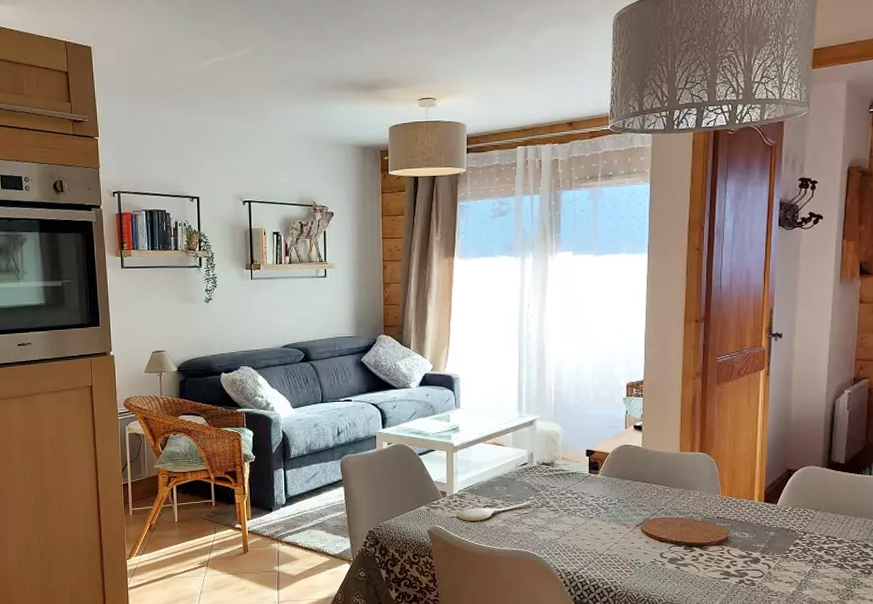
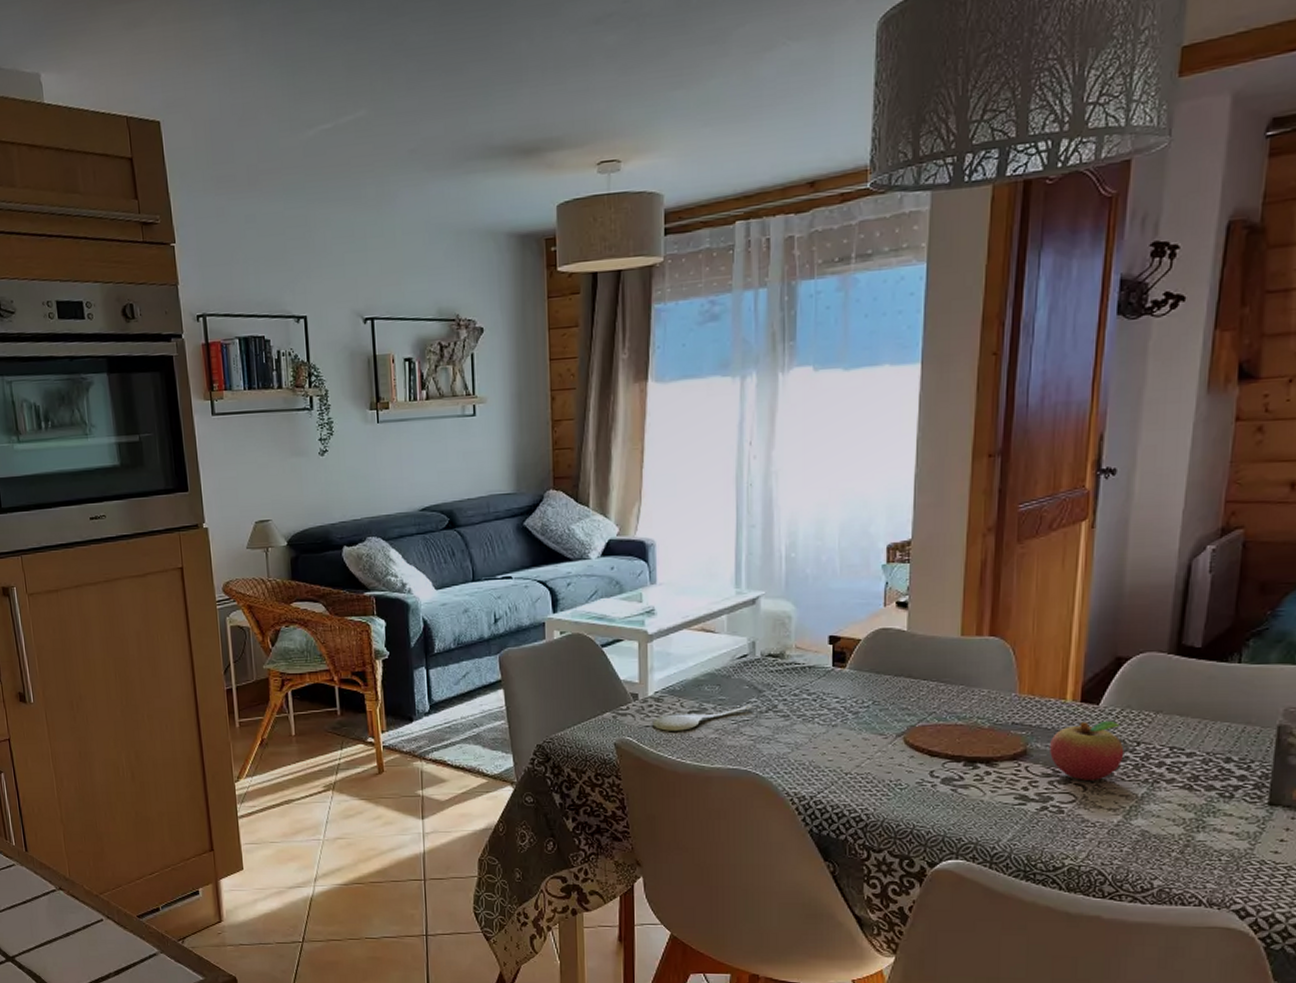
fruit: none [744,516,796,561] -> present [1050,720,1125,780]

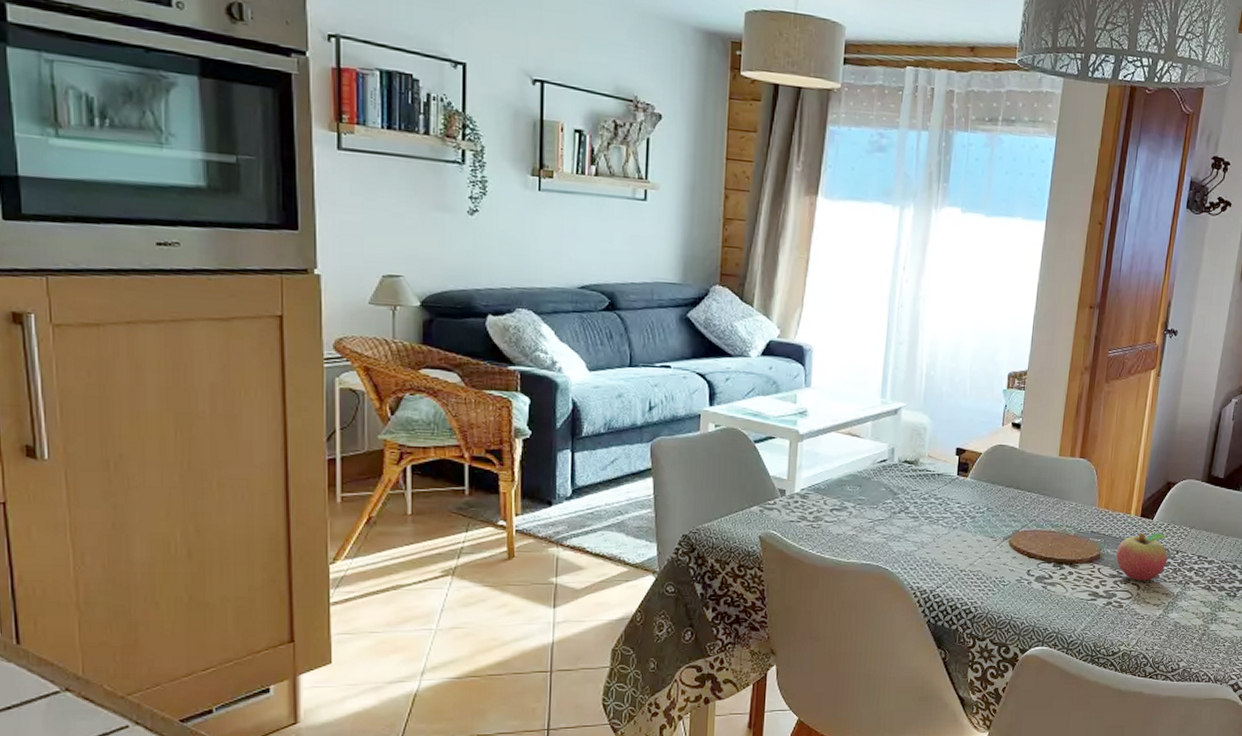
spoon: present [652,705,753,731] -> none [796,506,888,527]

